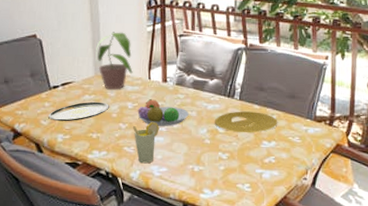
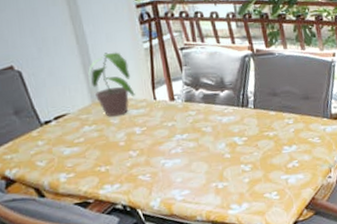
plate: present [48,101,109,122] -> none [45,131,115,160]
cup: present [133,122,160,164] -> none [145,144,175,190]
fruit bowl: present [137,99,189,126] -> none [147,120,204,148]
plate: present [214,111,278,133] -> none [231,118,296,142]

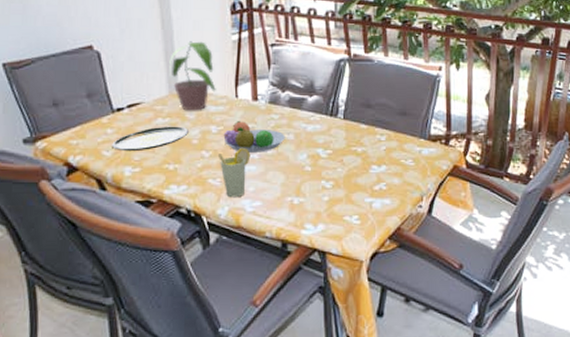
plate: none [45,131,115,160] -> present [112,126,188,152]
cup: none [145,144,175,190] -> present [219,148,251,198]
fruit bowl: none [147,120,204,148] -> present [223,121,285,153]

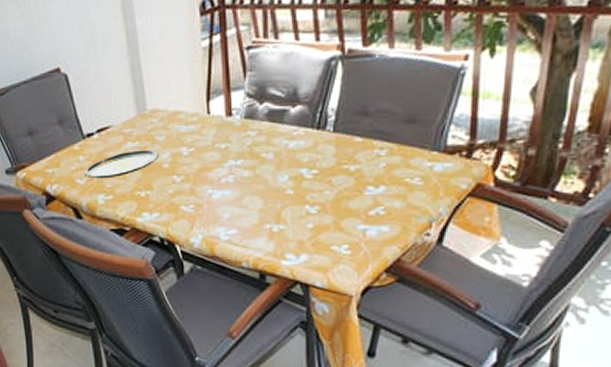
potted plant: present [169,41,216,111] -> none [136,52,186,133]
cup: present [219,148,251,198] -> none [191,171,225,226]
fruit bowl: present [223,121,285,153] -> none [195,141,264,176]

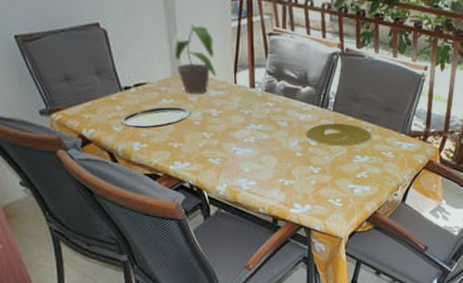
potted plant: none [136,52,186,133] -> present [172,25,216,94]
plate: none [298,146,390,176] -> present [306,123,372,146]

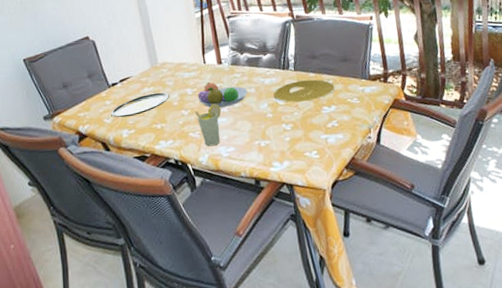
potted plant: present [172,25,216,94] -> none [148,22,188,79]
cup: none [218,132,247,177] -> present [195,104,222,147]
fruit bowl: none [223,106,279,137] -> present [197,82,248,108]

